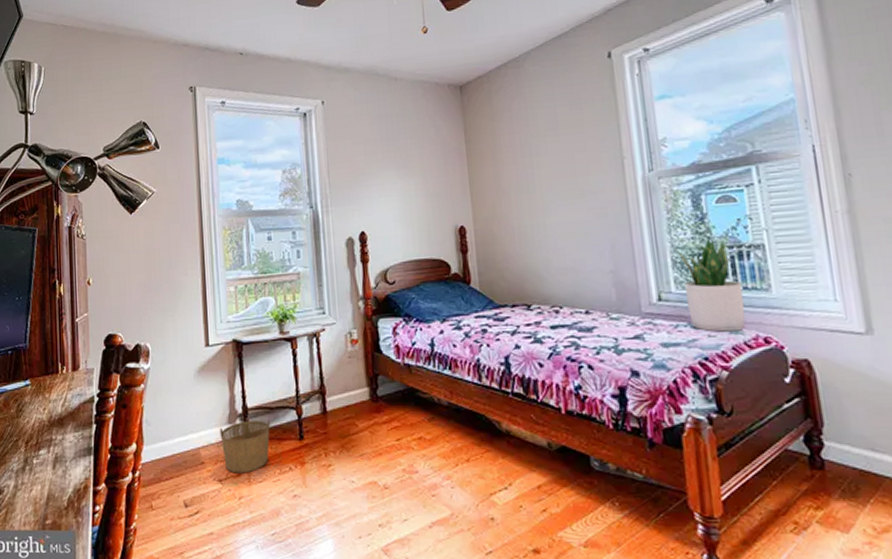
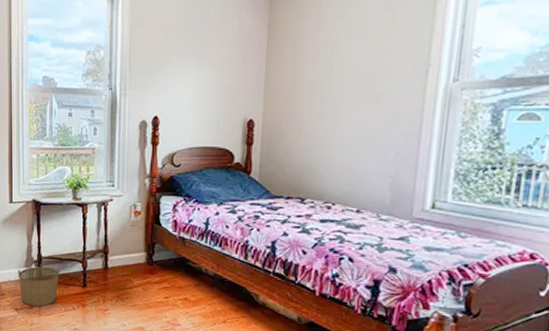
planter: present [673,239,746,332] -> none [459,155,523,245]

